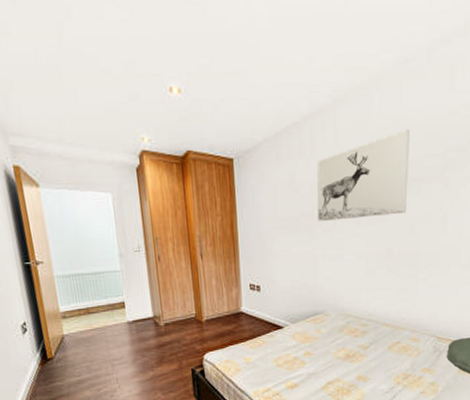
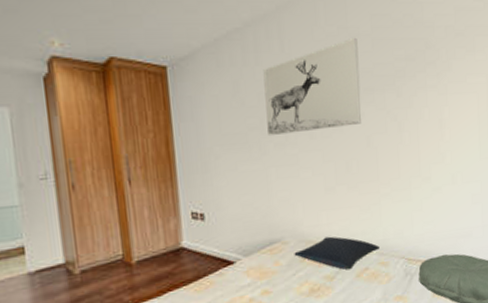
pillow: none [334,312,412,342] -> present [294,236,379,270]

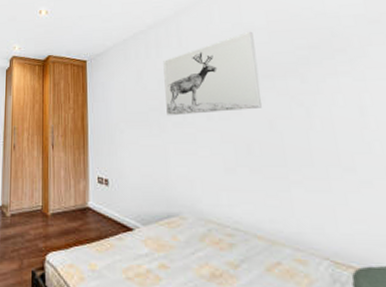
pillow: present [294,236,379,270] -> none [193,219,294,261]

